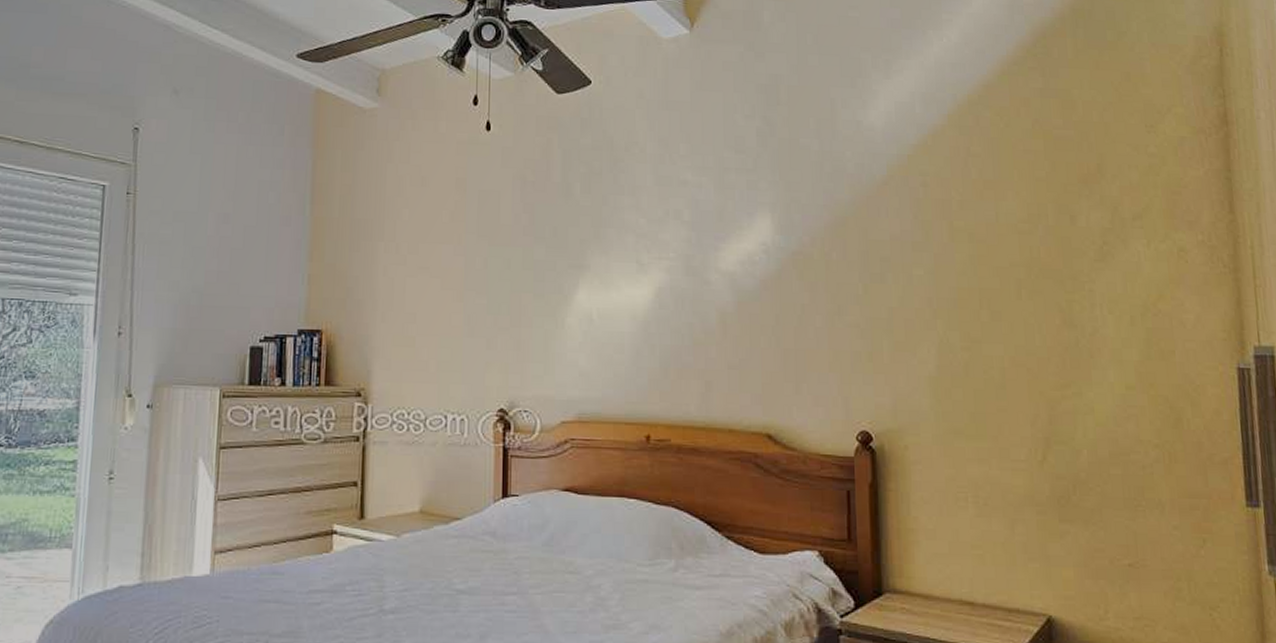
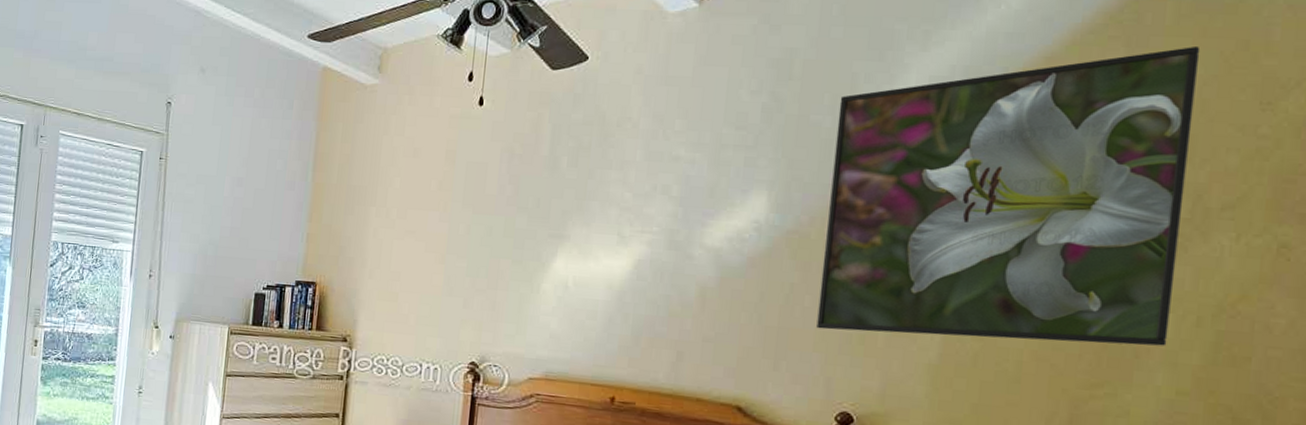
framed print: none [823,76,1112,349] -> present [816,45,1201,346]

